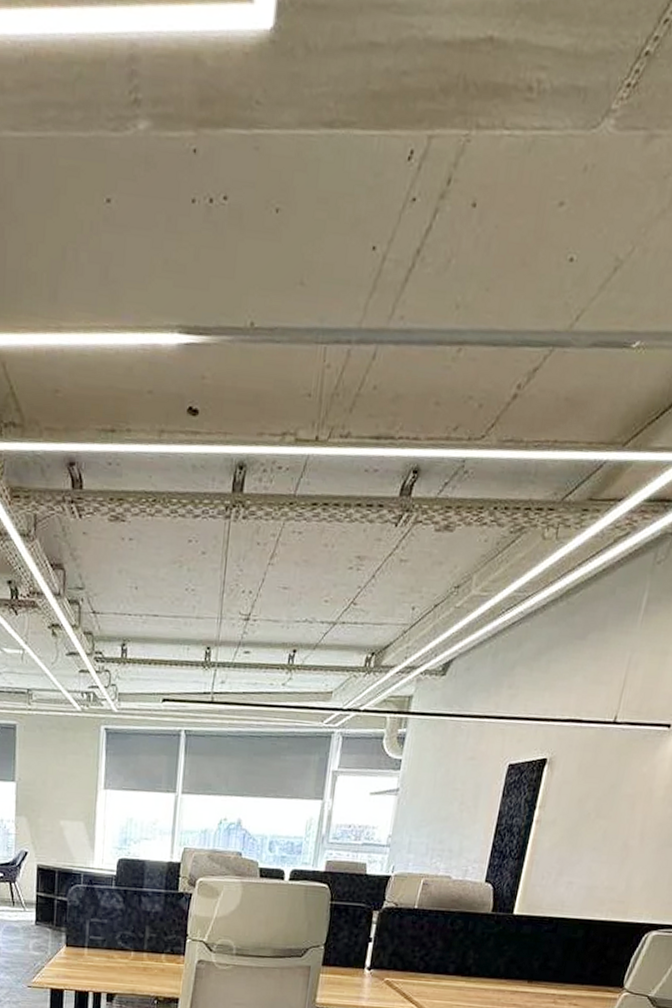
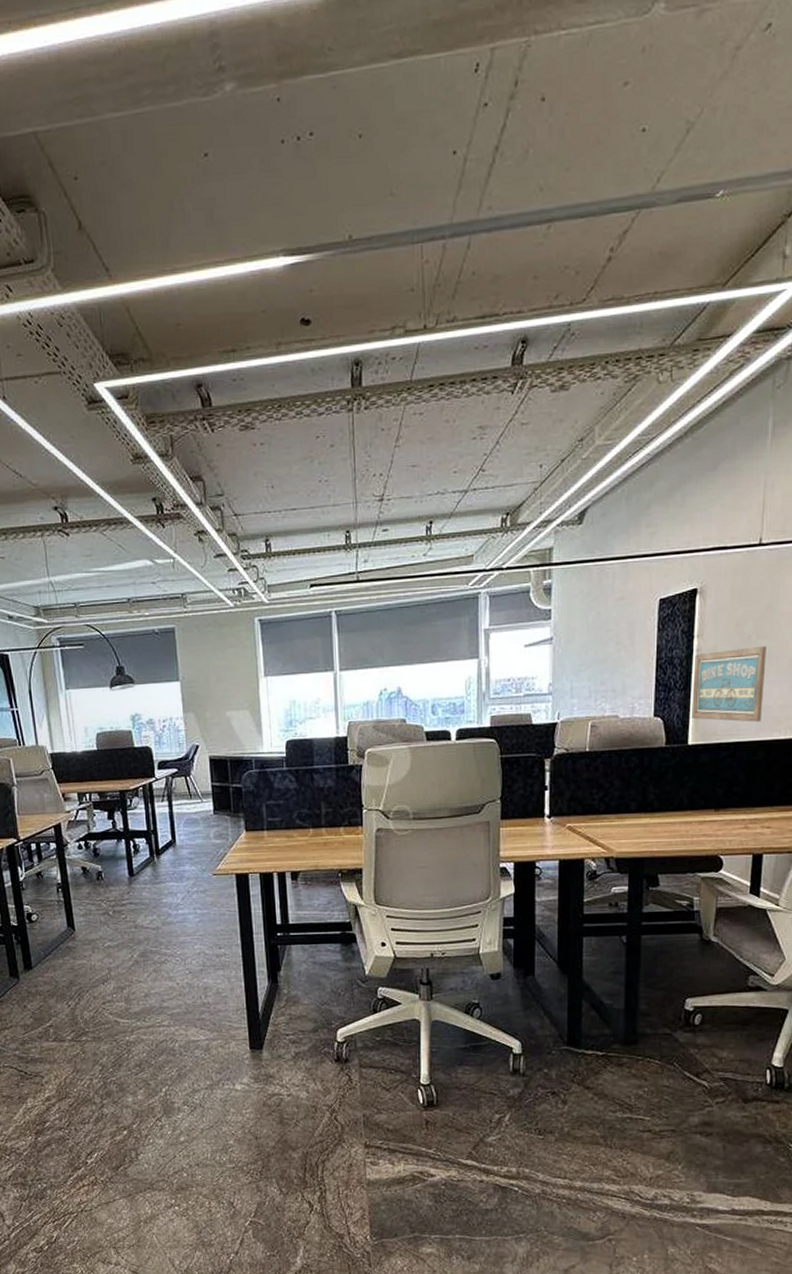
wall art: none [521,824,603,901] -> present [692,646,766,722]

